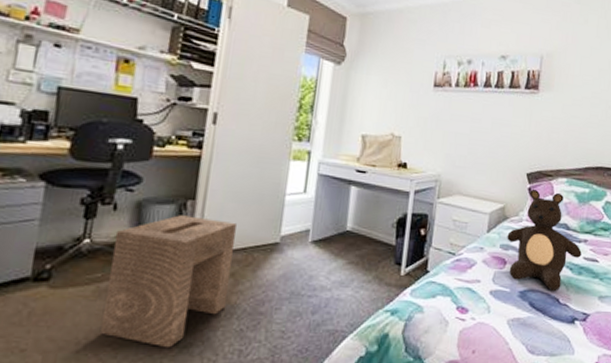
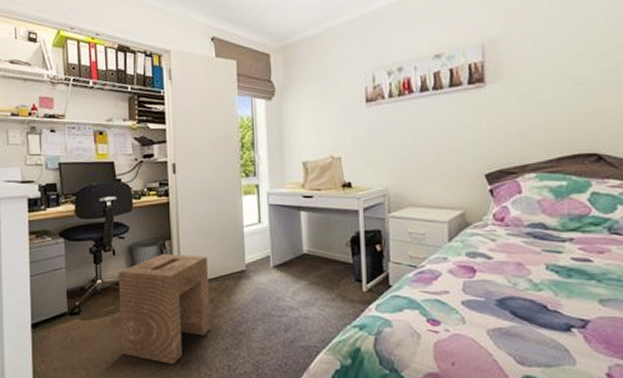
teddy bear: present [507,188,582,292] -> none [472,189,568,298]

